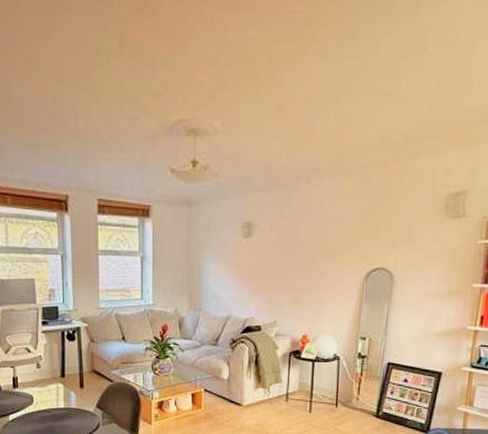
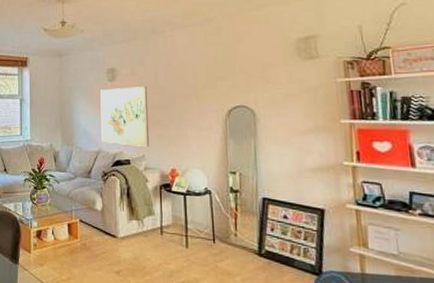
wall art: none [232,244,286,313] -> present [100,87,150,148]

